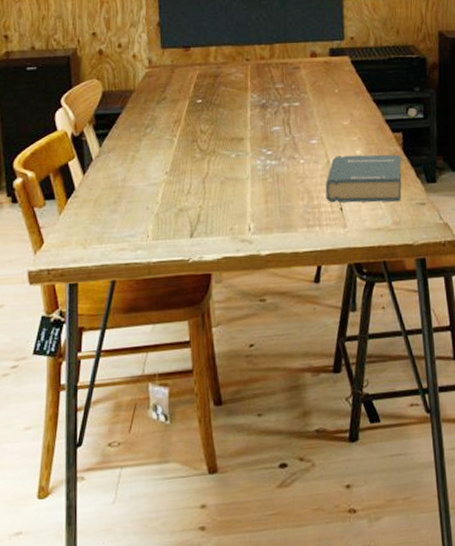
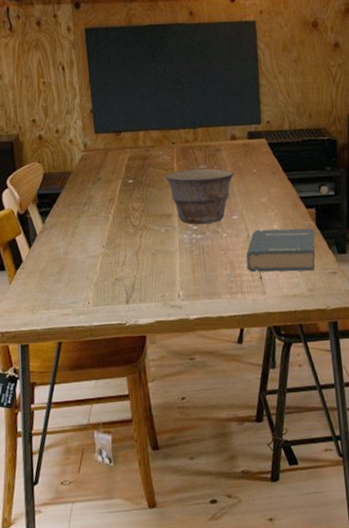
bowl: none [236,88,313,149] -> present [164,168,234,224]

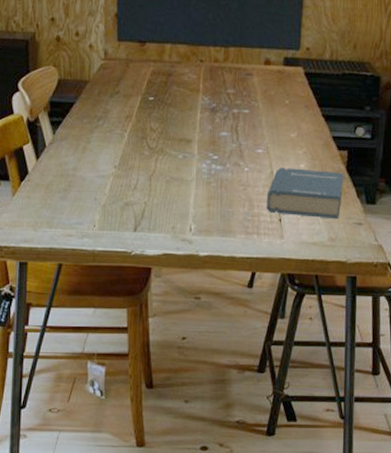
bowl: present [164,168,234,224] -> none [188,92,264,155]

